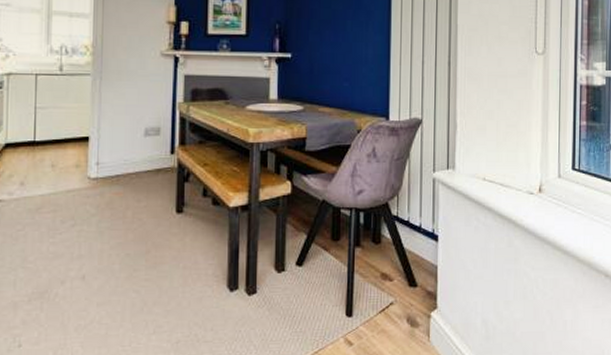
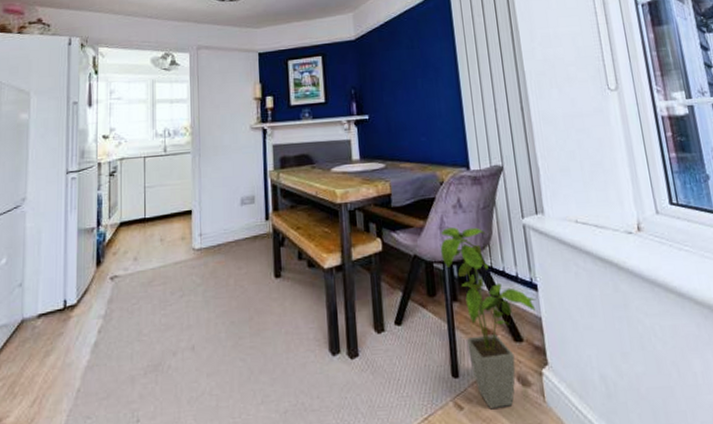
house plant: none [349,176,435,346] -> present [440,227,536,410]

